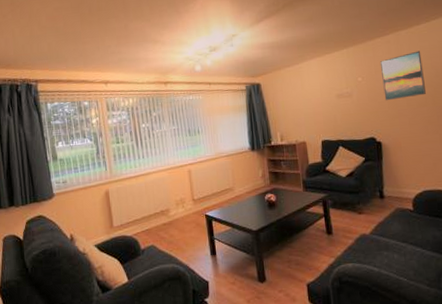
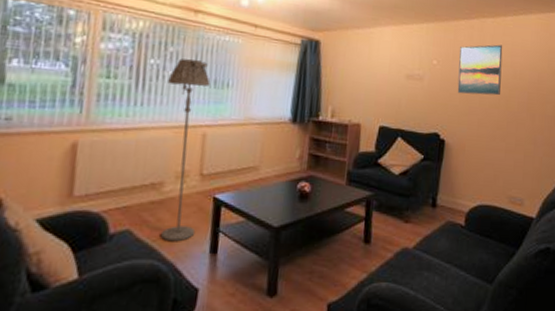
floor lamp: none [157,117,198,250] -> present [160,58,211,242]

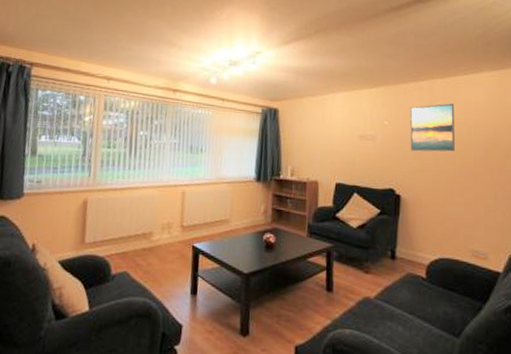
floor lamp: present [160,58,211,242] -> none [150,129,187,284]

